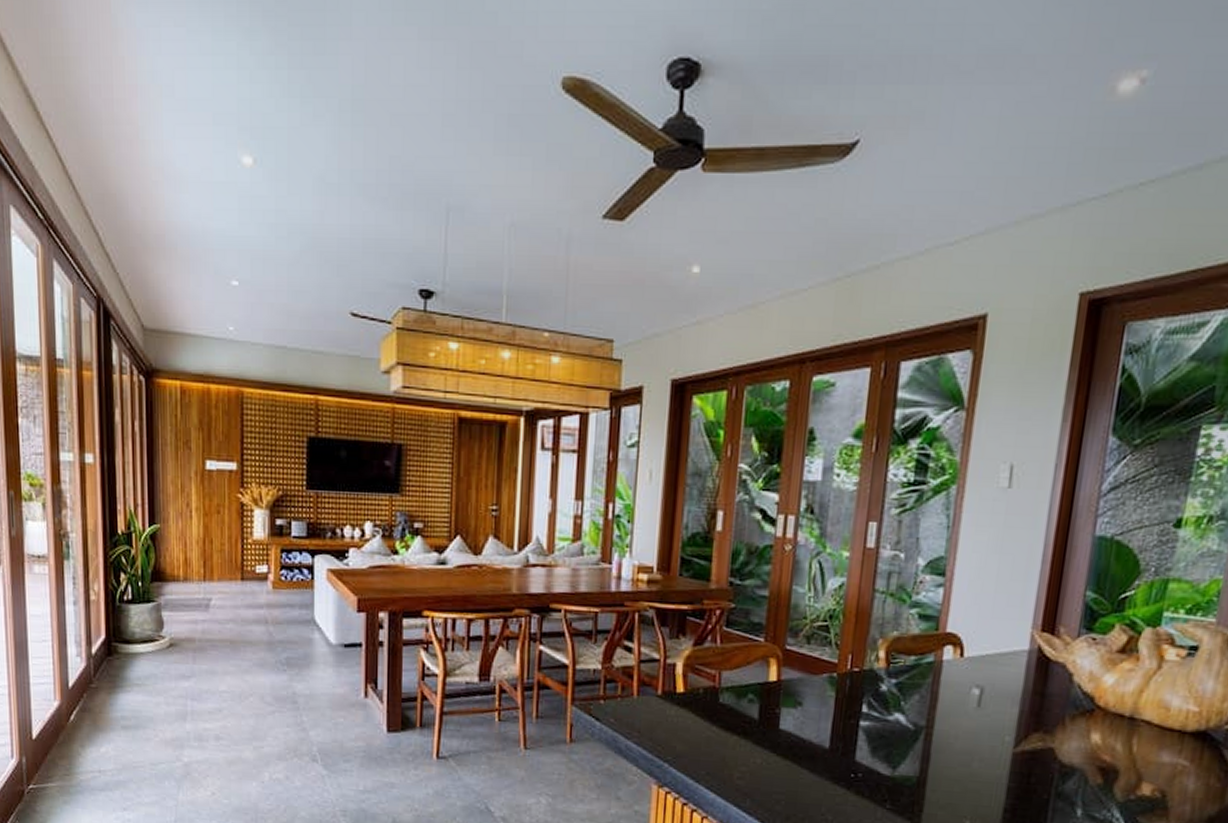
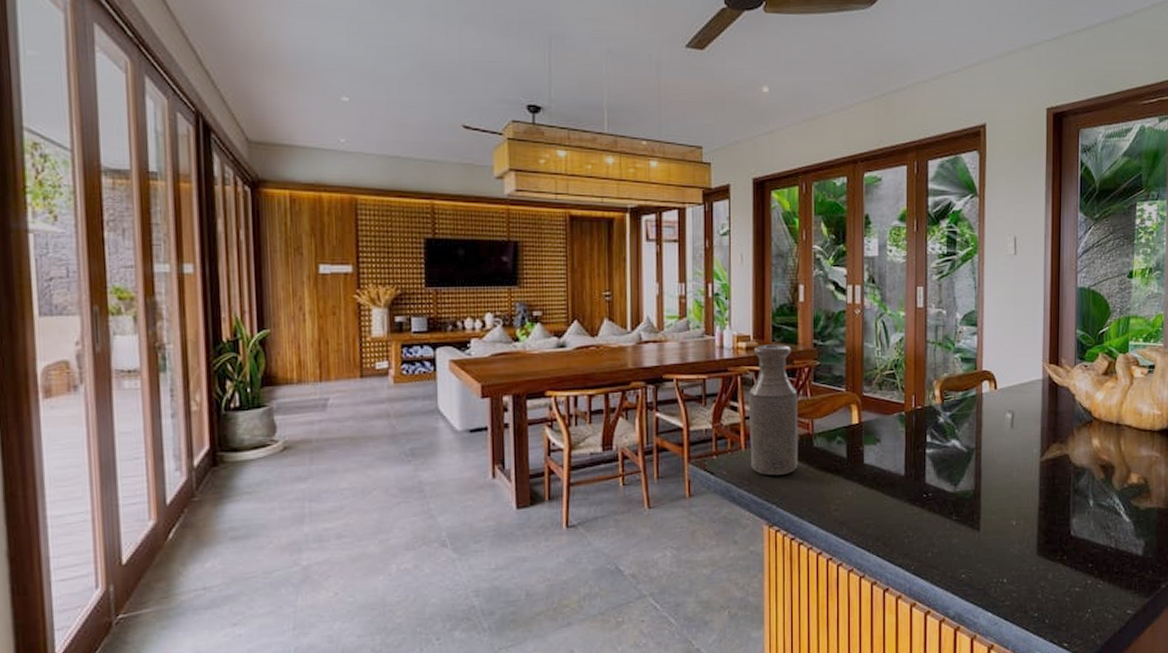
bottle: none [643,578,706,731] -> present [749,344,798,476]

